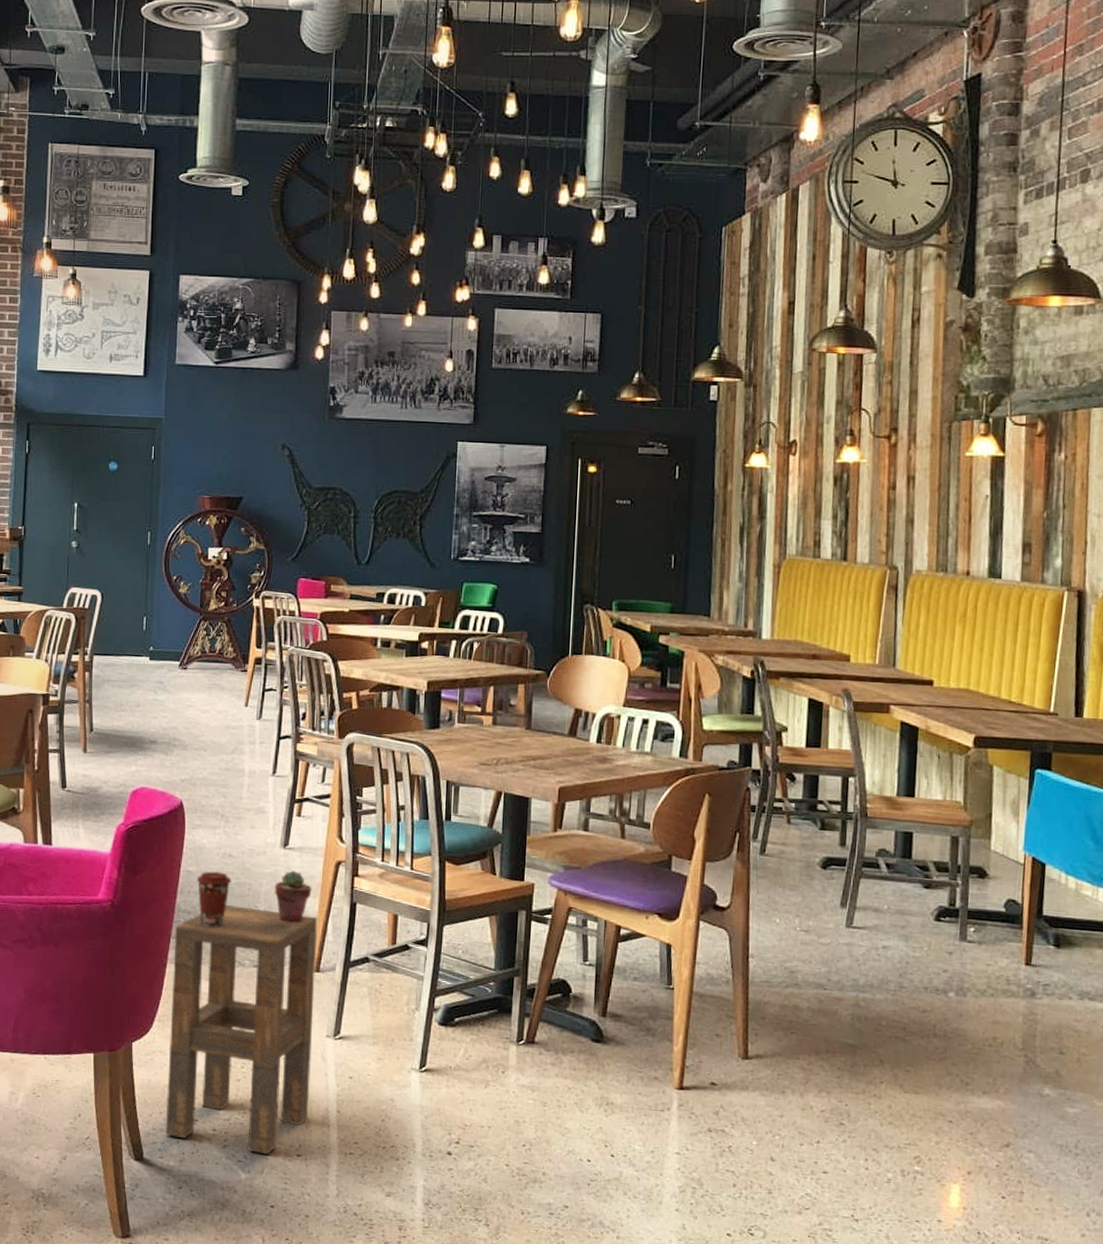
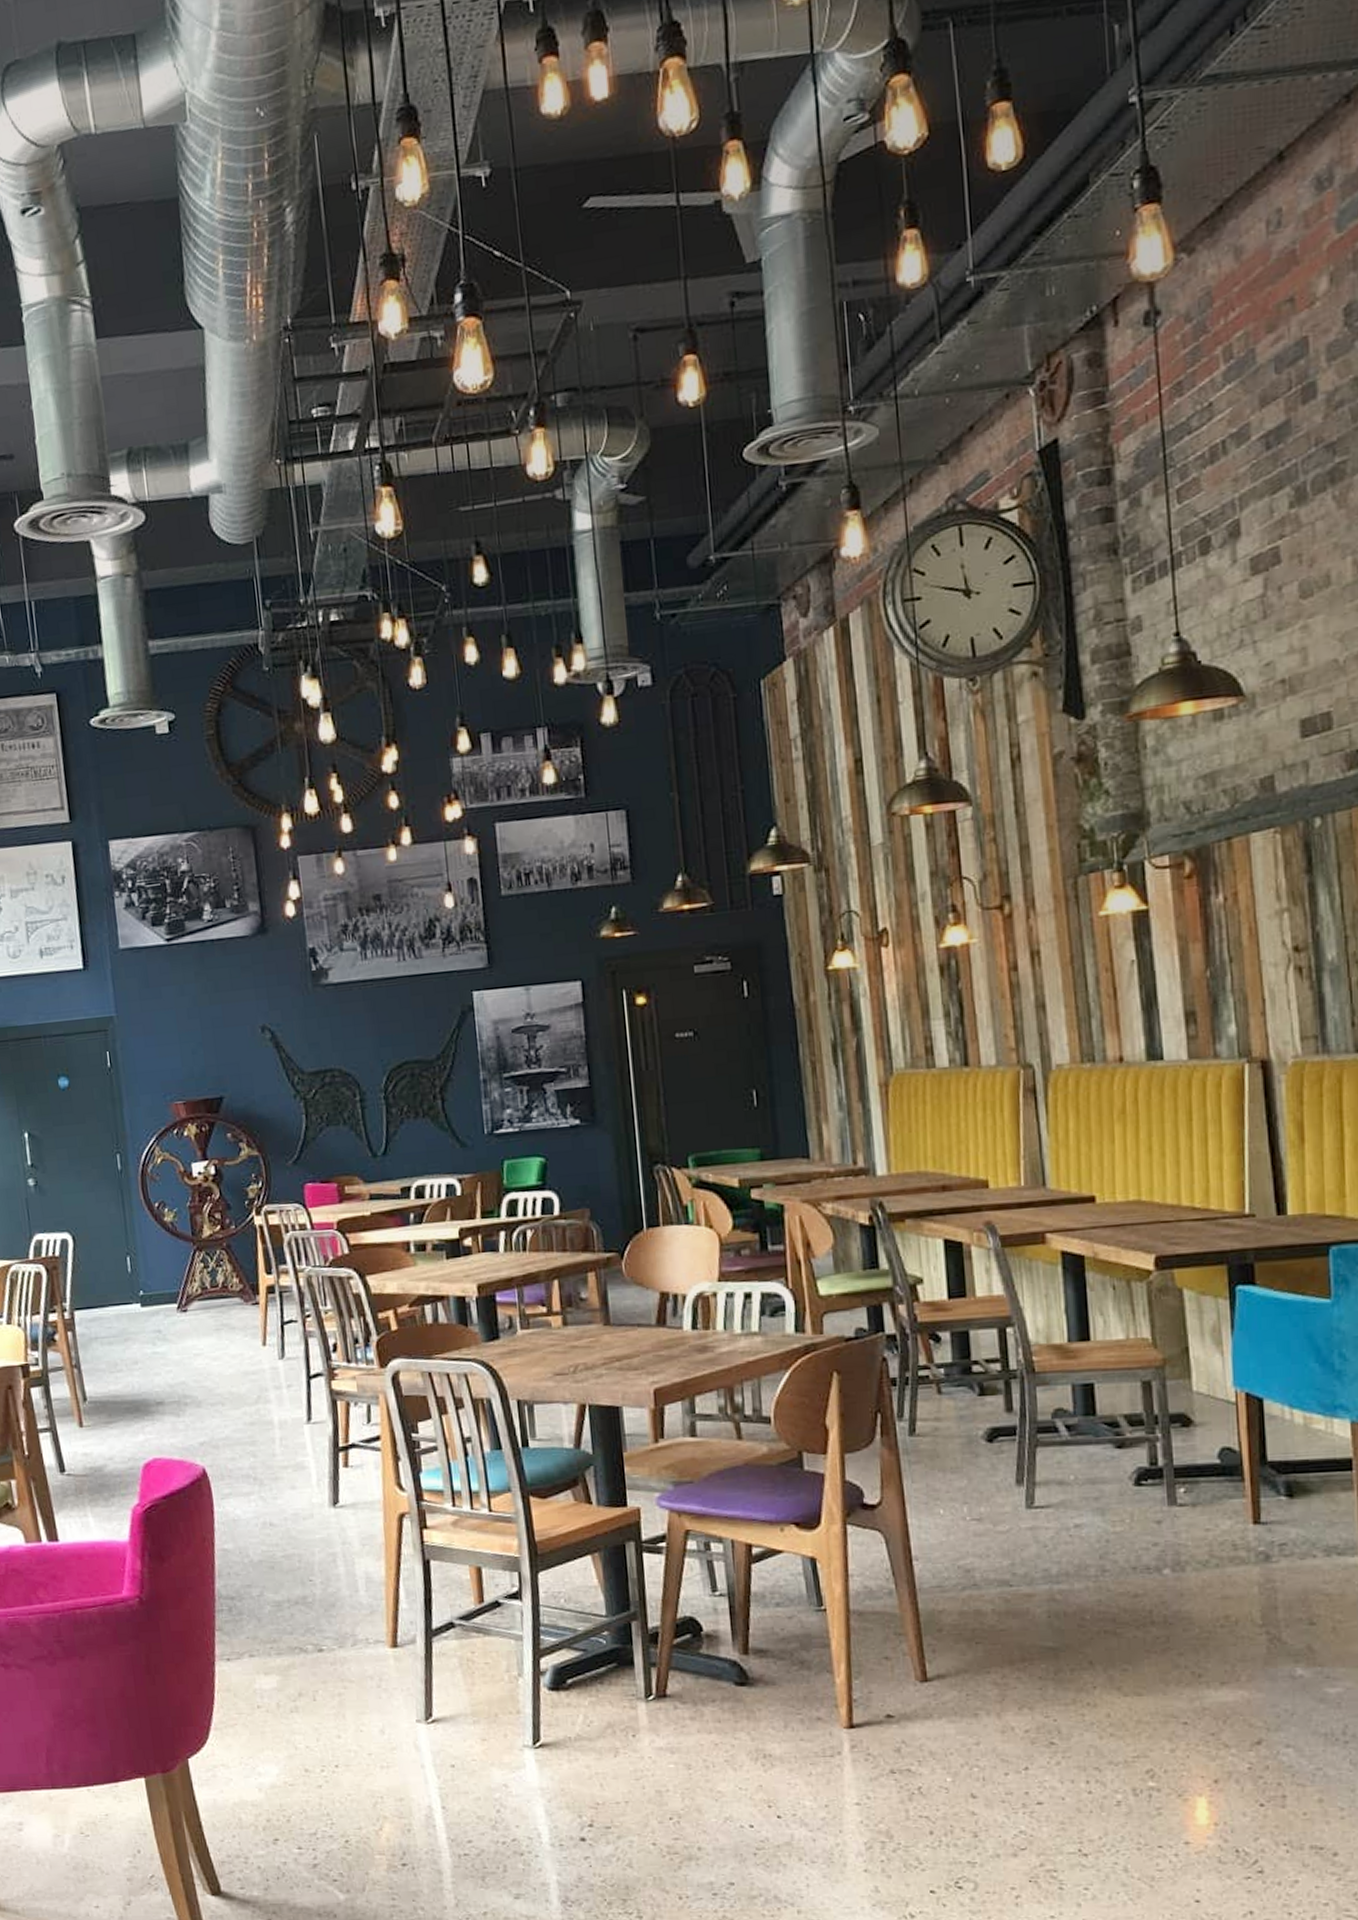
side table: present [165,905,317,1154] -> none [218,1582,408,1868]
coffee cup: present [196,870,231,928] -> none [235,1544,277,1613]
potted succulent: present [274,870,312,923] -> none [329,1531,375,1594]

